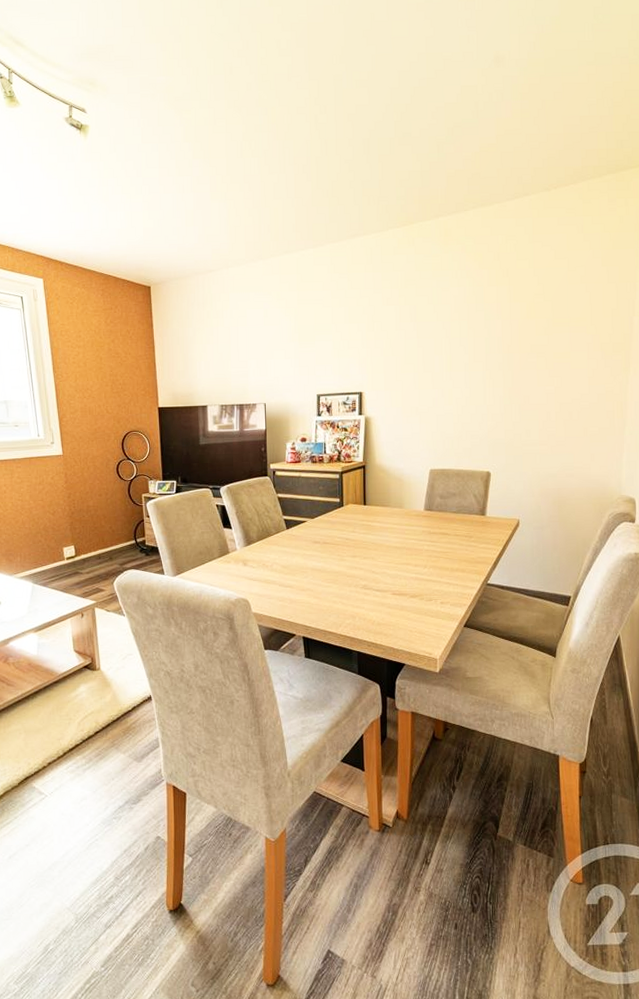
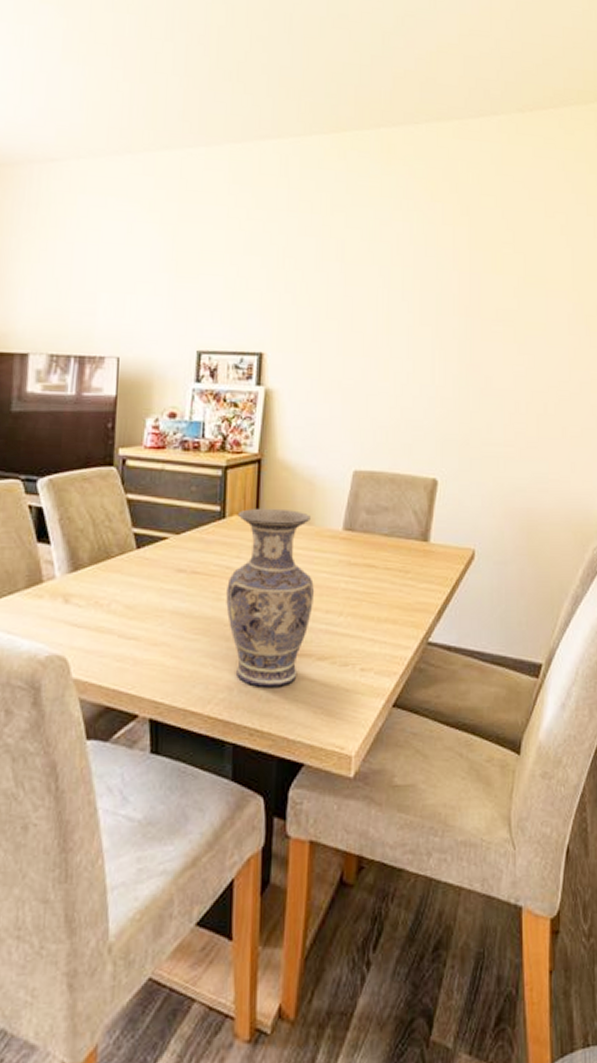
vase: none [347,498,406,616] -> present [226,508,314,687]

